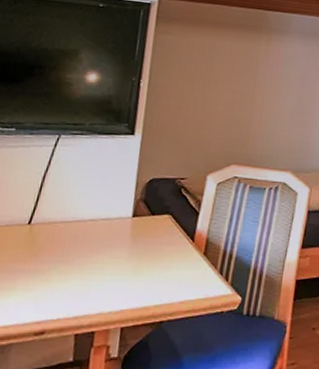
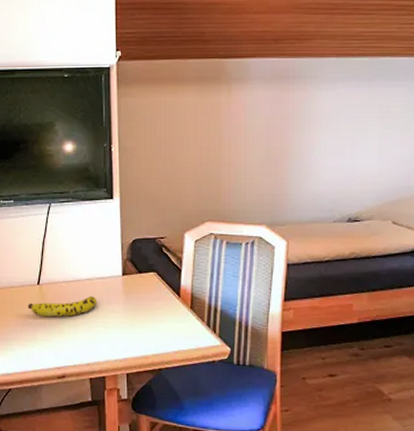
fruit: none [10,239,99,263] -> present [27,296,97,318]

